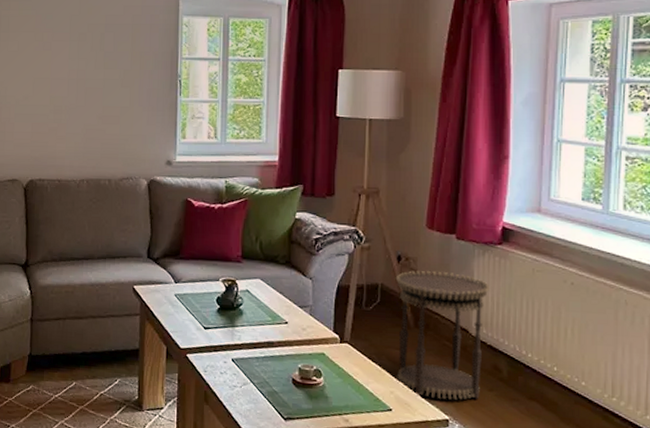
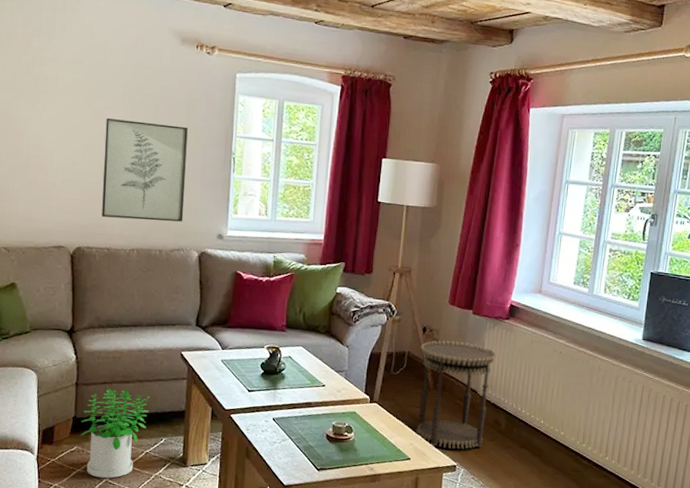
potted plant: none [36,324,104,421] -> present [81,388,150,478]
wall art: none [52,50,133,150] -> present [102,117,188,222]

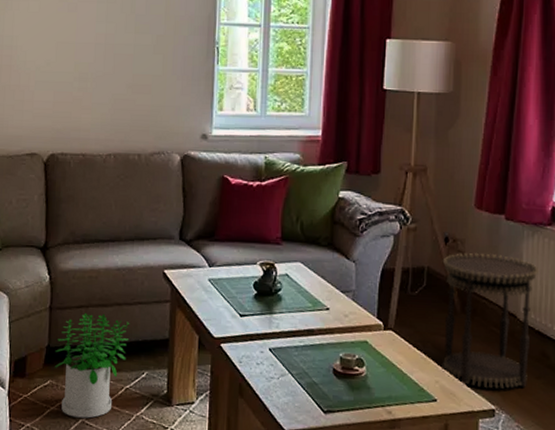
wall art: present [102,117,188,222] -> none [76,11,167,122]

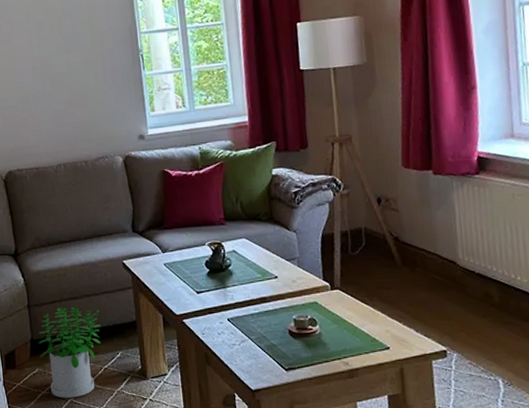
side table: present [441,253,538,389] -> none [377,208,474,332]

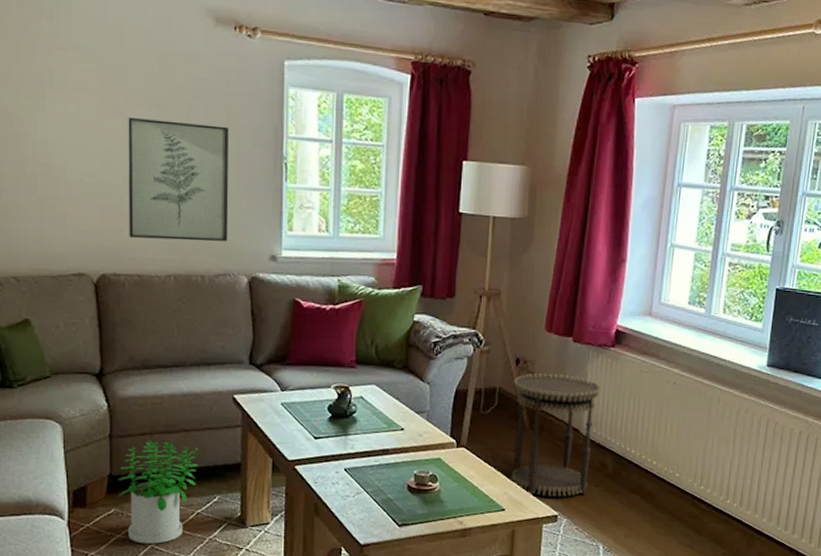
wall art: none [15,34,103,138] -> present [128,116,229,242]
side table: none [377,208,474,332] -> present [510,373,601,497]

